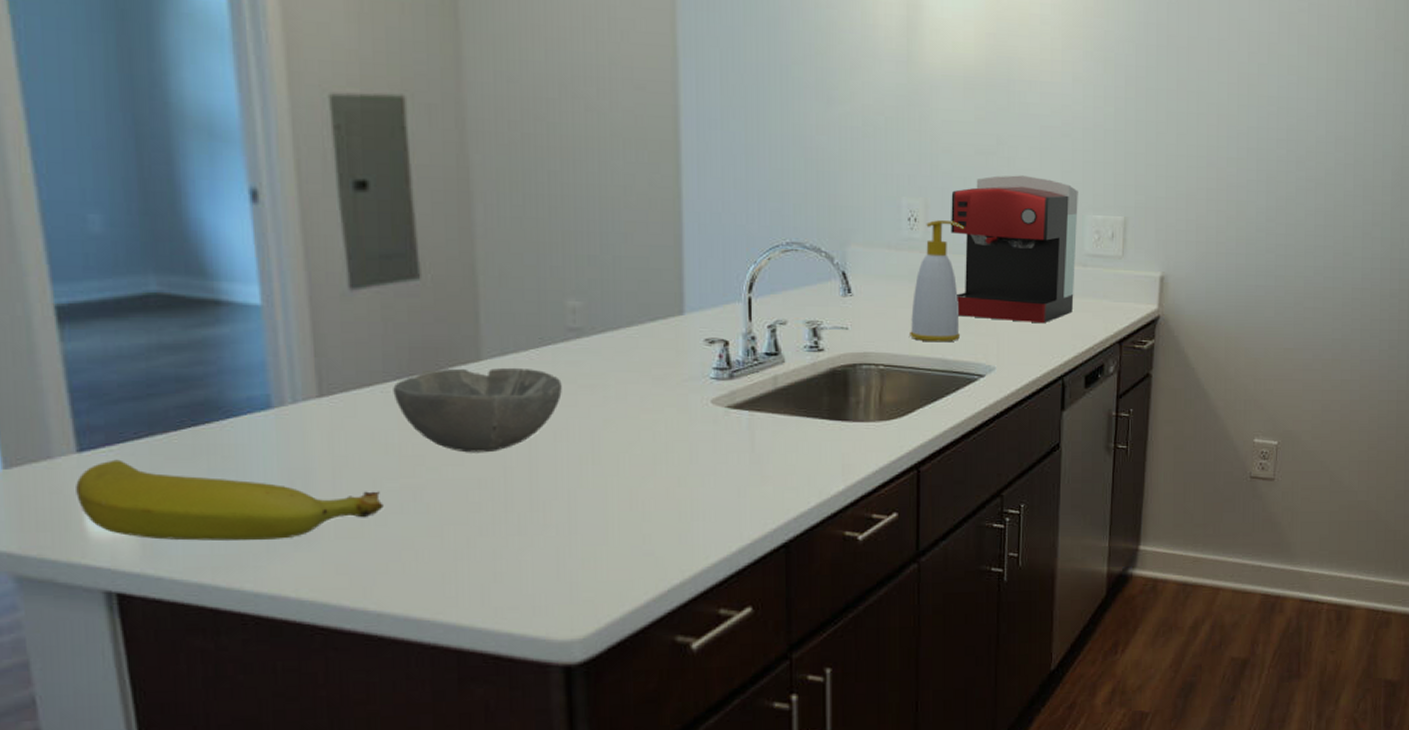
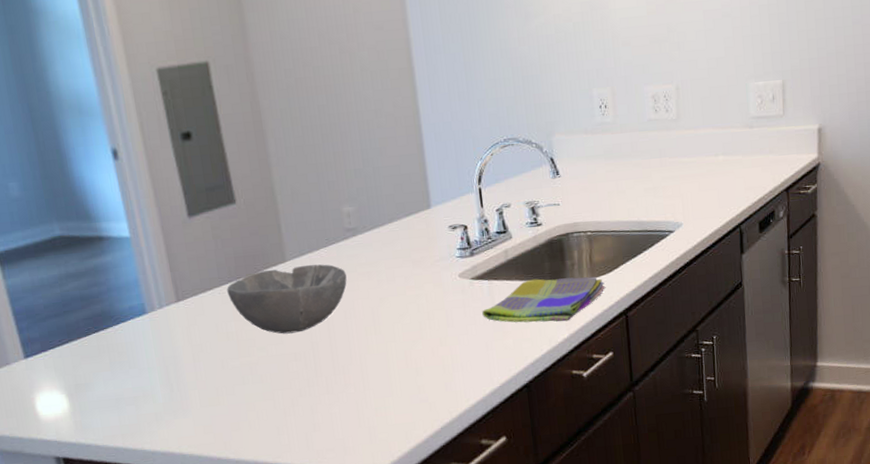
banana: present [76,459,384,541] -> none [27,361,231,417]
dish towel: none [737,415,896,471] -> present [482,276,606,323]
soap bottle: present [910,220,965,343] -> none [609,103,651,208]
coffee maker: present [951,175,1078,324] -> none [633,55,744,184]

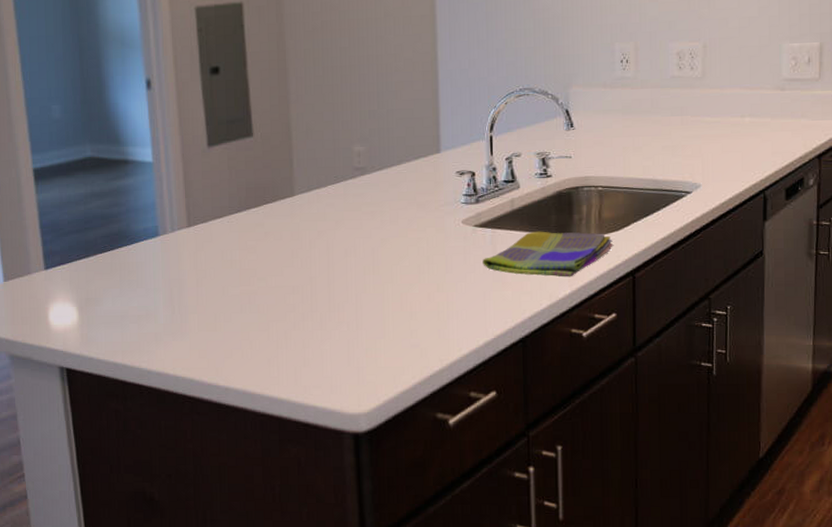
bowl: present [227,264,347,334] -> none [235,200,351,267]

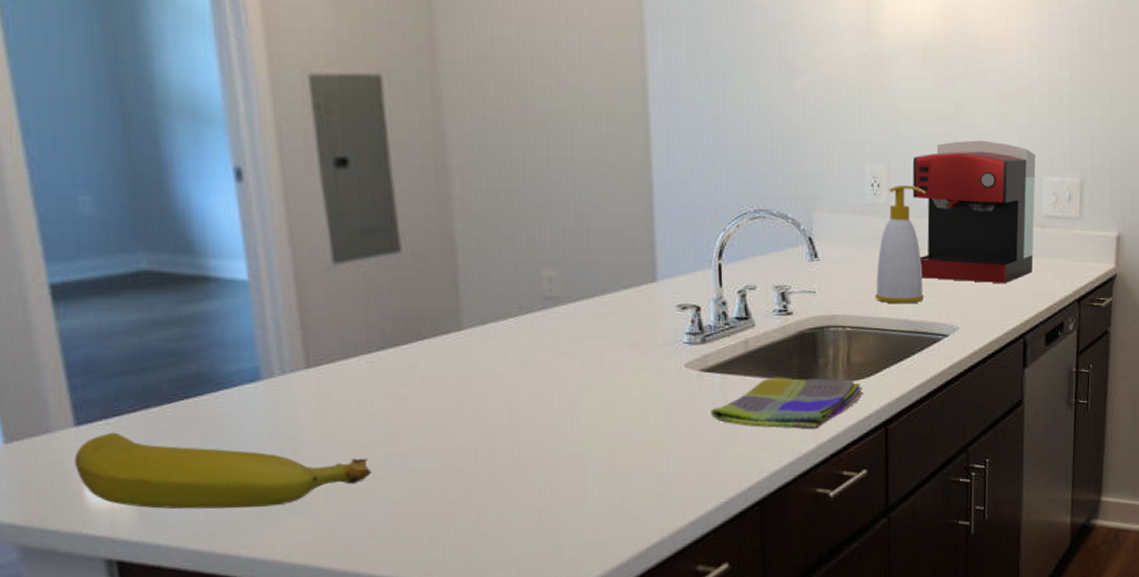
banana: none [44,274,229,333] -> present [74,432,371,509]
soap bottle: none [624,59,671,165] -> present [875,186,926,304]
coffee maker: none [658,14,775,144] -> present [912,140,1036,284]

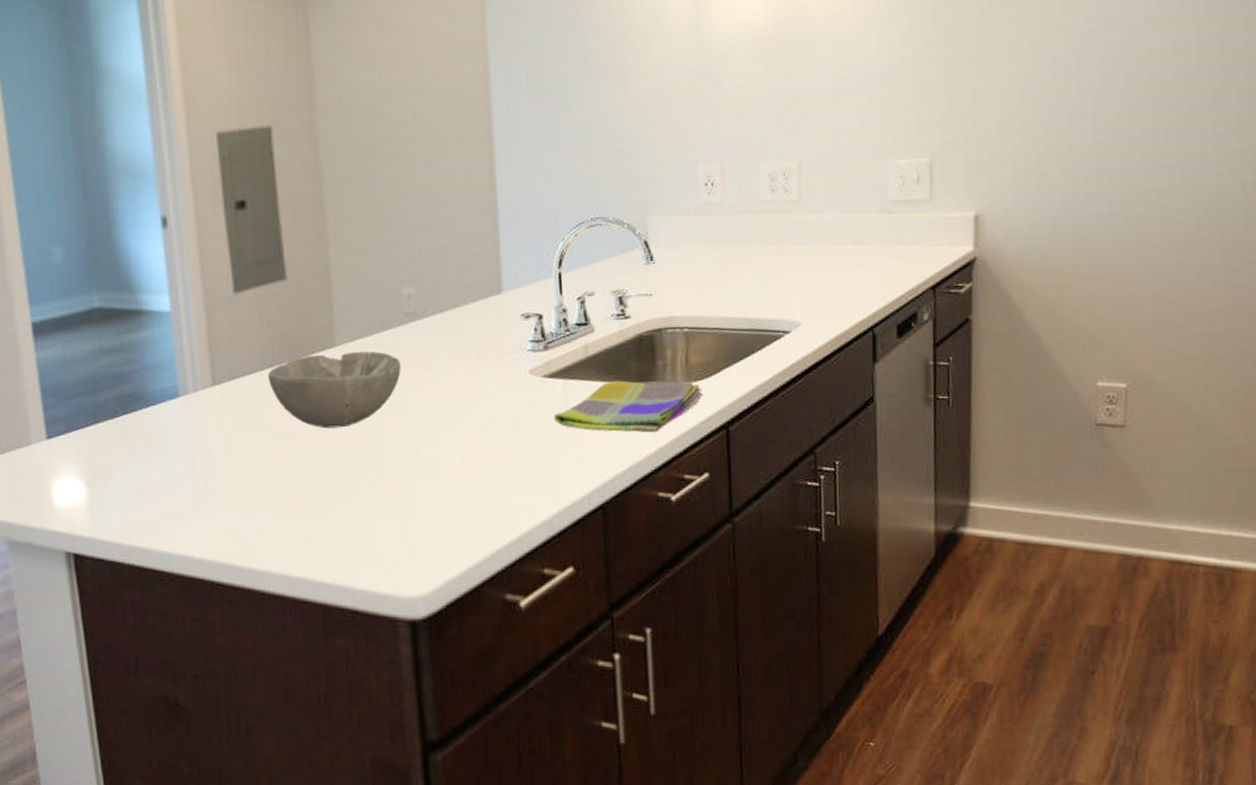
banana: present [74,432,371,509] -> none [46,444,263,510]
bowl: none [377,336,541,420] -> present [268,351,401,429]
soap bottle: present [875,186,926,304] -> none [712,181,763,302]
coffee maker: present [912,140,1036,284] -> none [746,128,880,275]

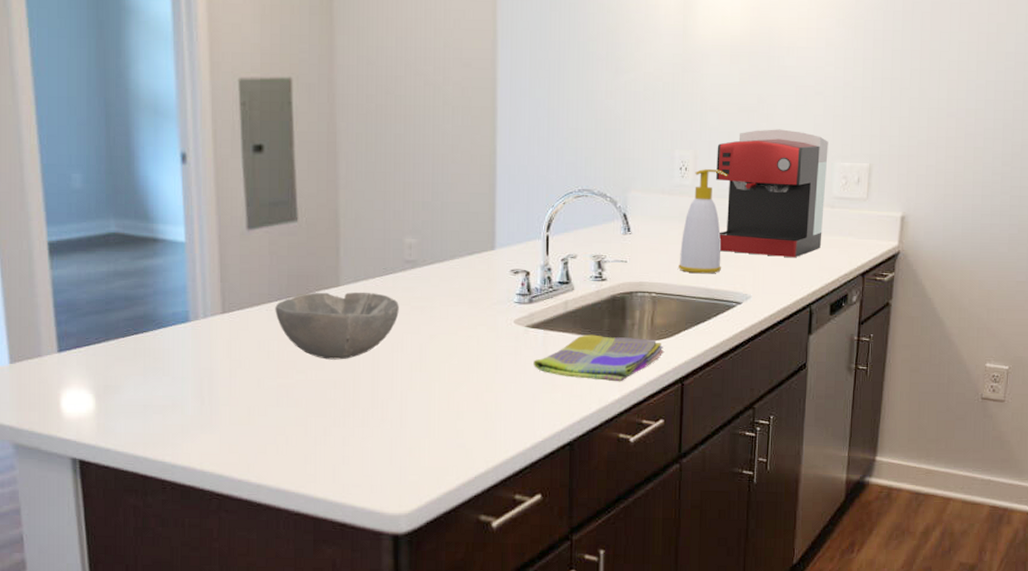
soap bottle: none [712,181,763,302] -> present [678,169,728,274]
coffee maker: none [746,128,880,275] -> present [716,129,829,258]

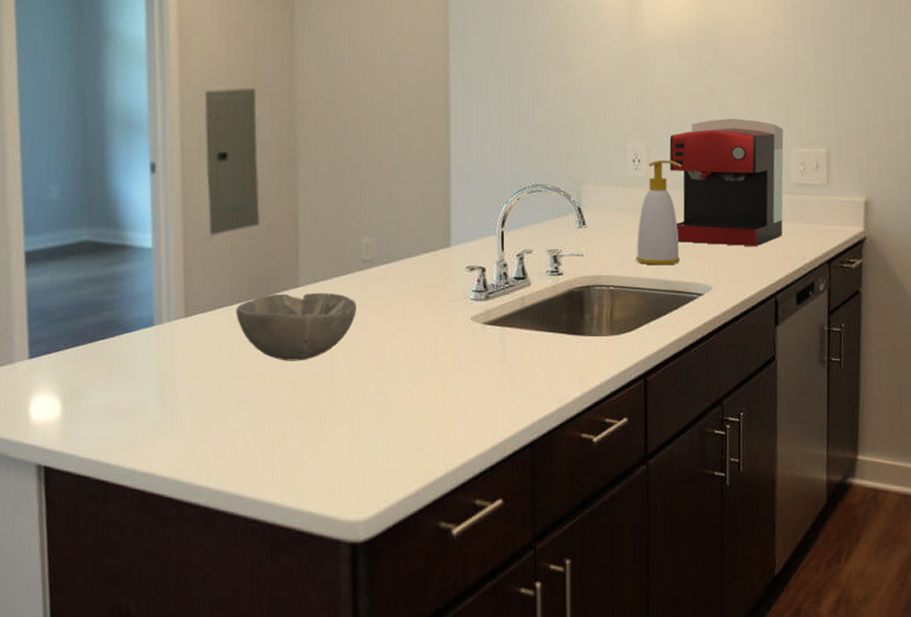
dish towel: present [533,334,665,382] -> none [491,330,626,379]

